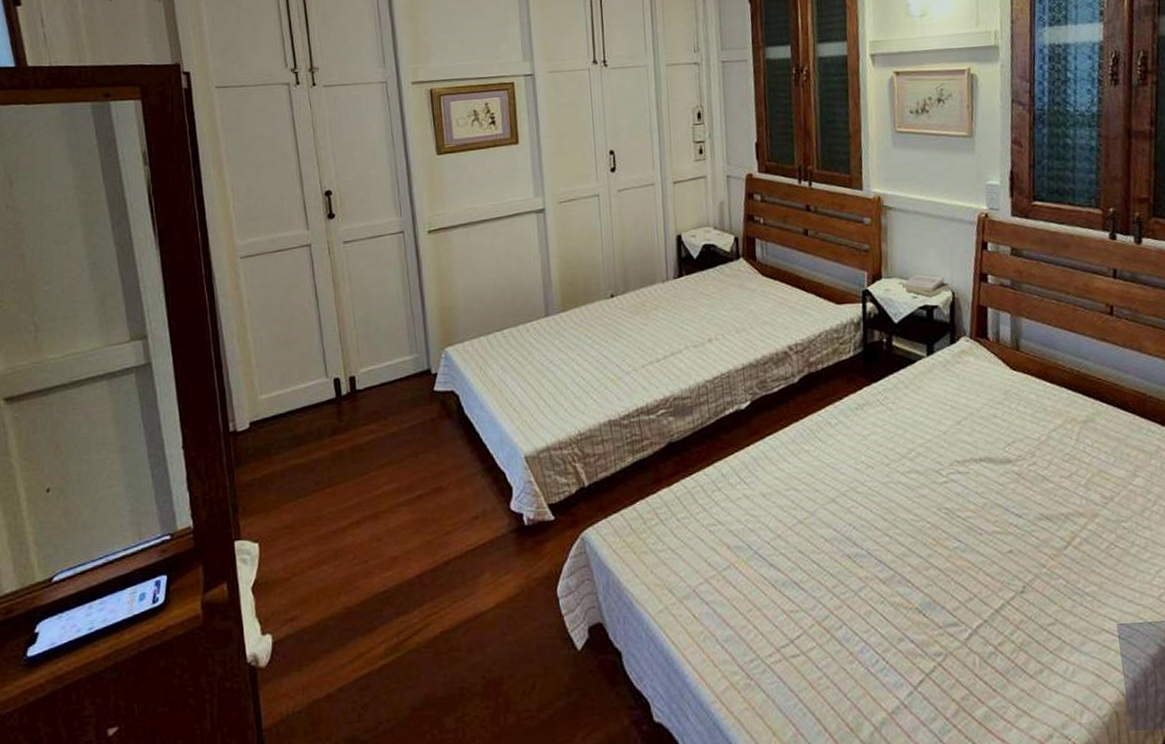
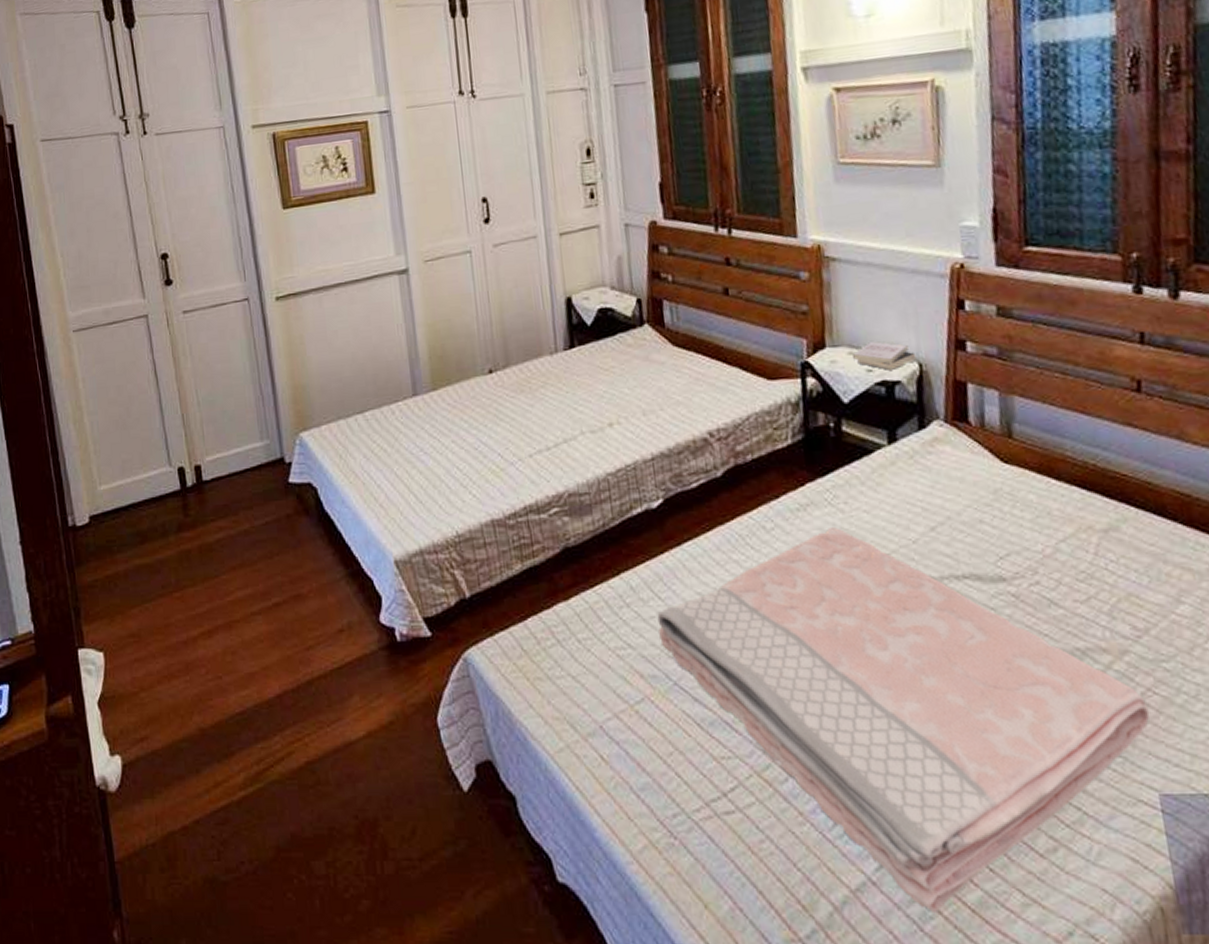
towel: none [742,422,1113,726] -> present [657,526,1151,912]

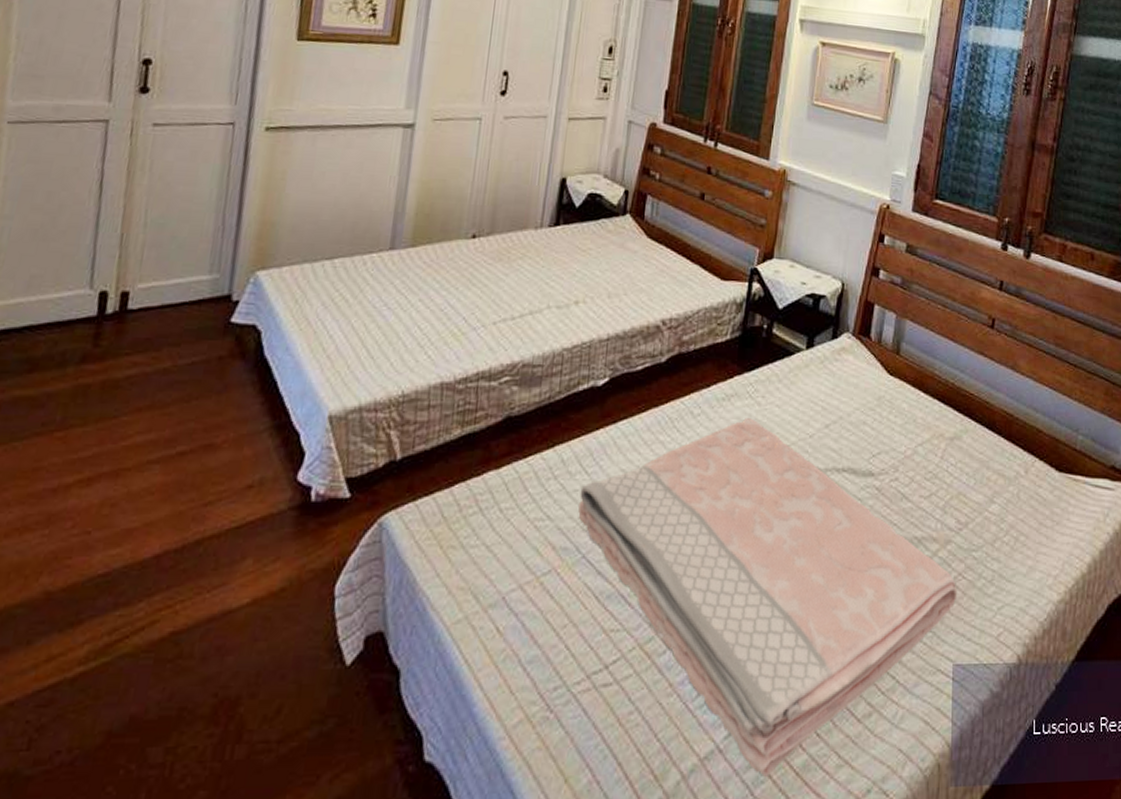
books: present [853,340,917,370] -> none [793,258,841,285]

